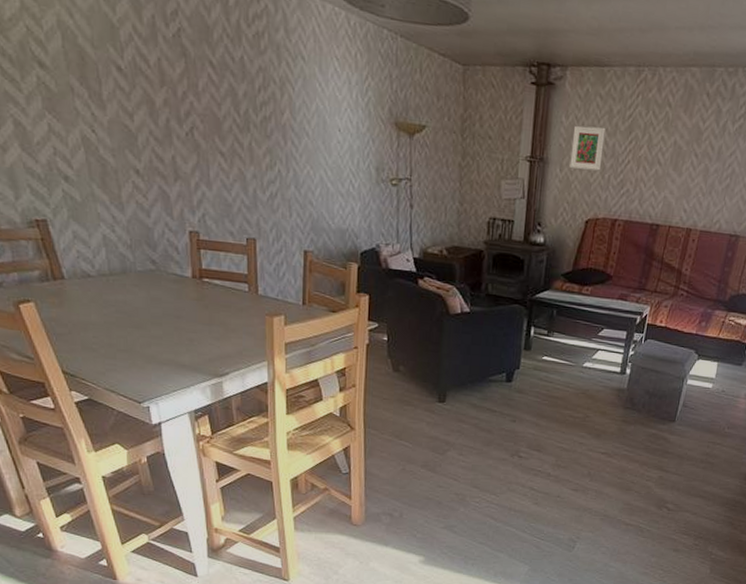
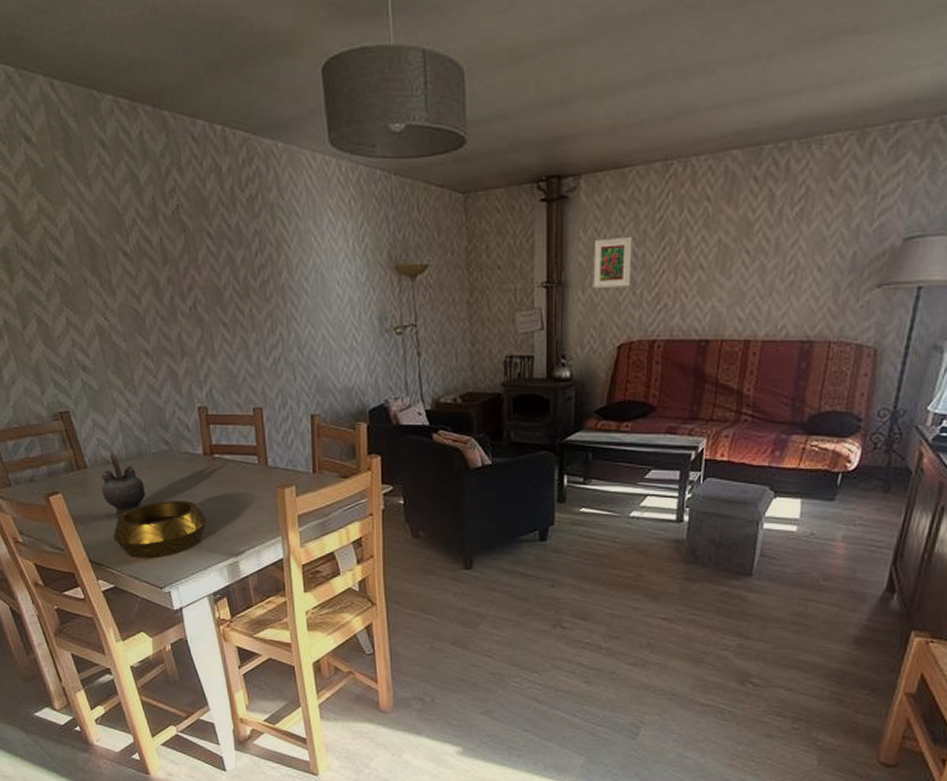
teapot: none [79,266,128,330] -> present [101,453,146,516]
decorative bowl: none [90,318,191,374] -> present [113,500,206,559]

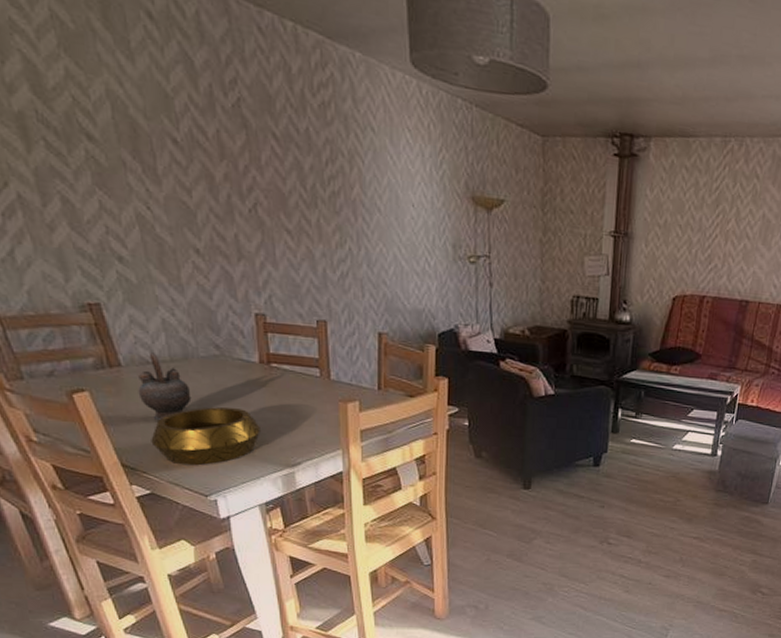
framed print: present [593,236,632,288] -> none [655,198,692,246]

